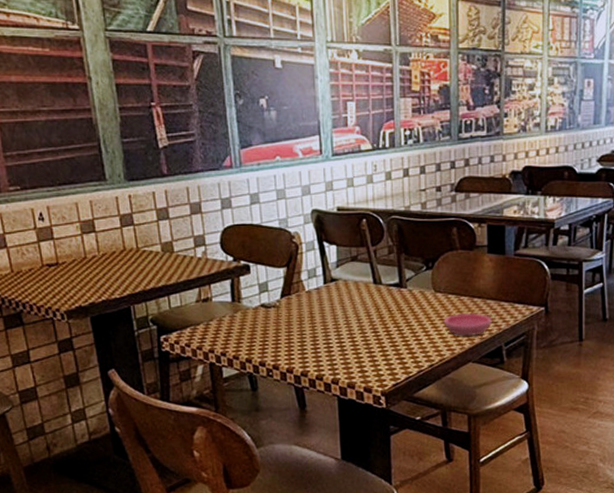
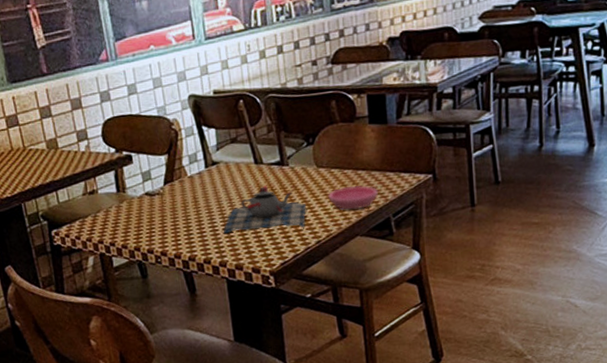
teapot: none [337,306,421,352] -> present [223,185,306,234]

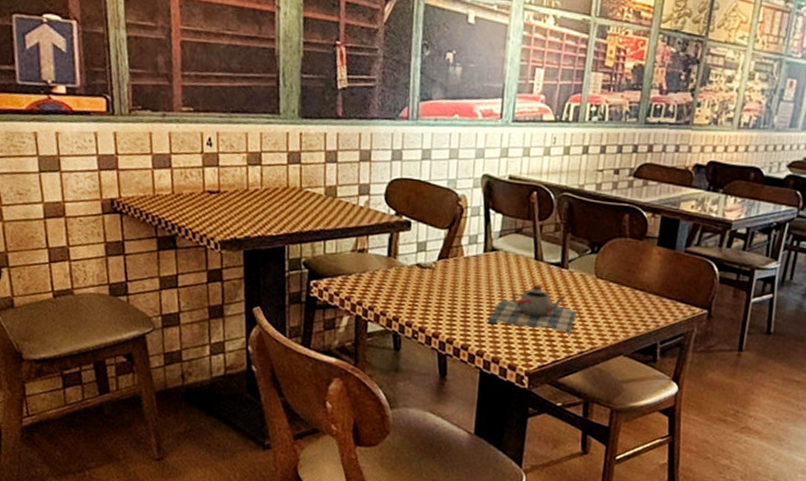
saucer: present [328,185,379,210] -> none [600,303,652,329]

